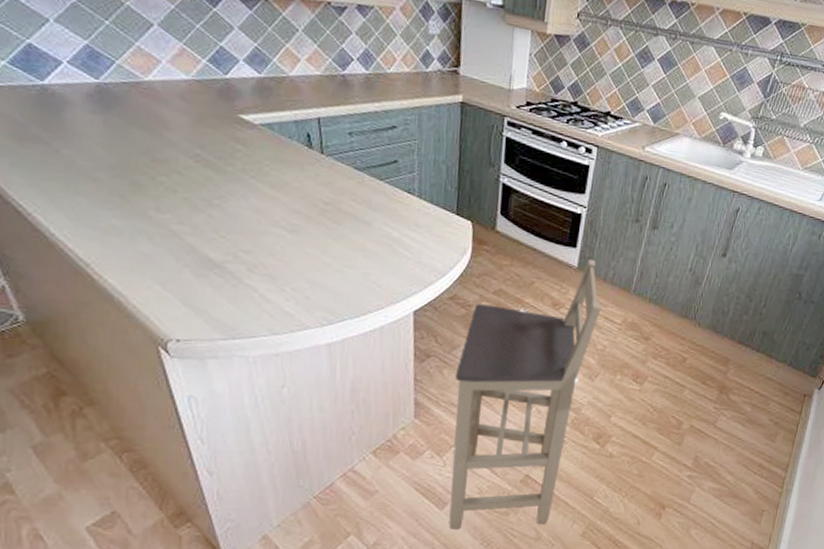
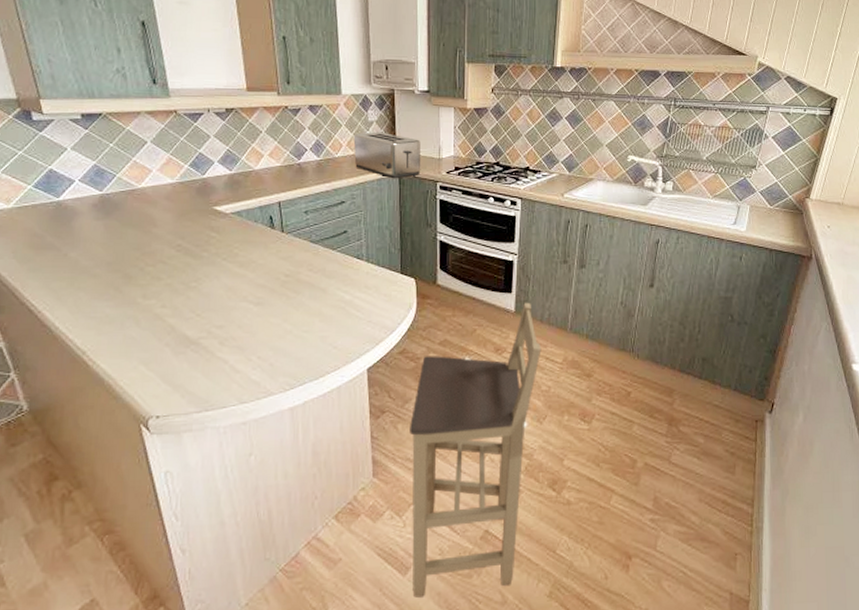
toaster: none [409,47,489,108] -> present [353,131,421,179]

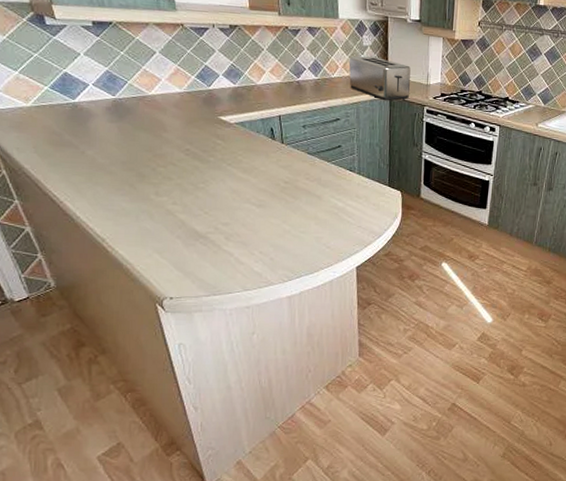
bar stool: present [410,302,542,598] -> none [389,217,509,453]

